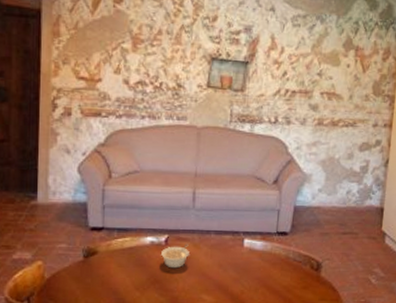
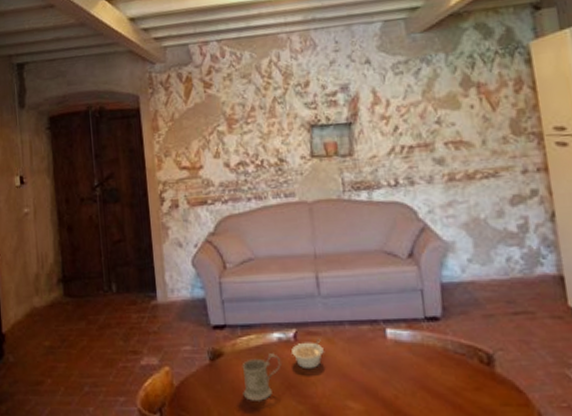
mug: none [111,254,150,294] -> present [242,353,281,402]

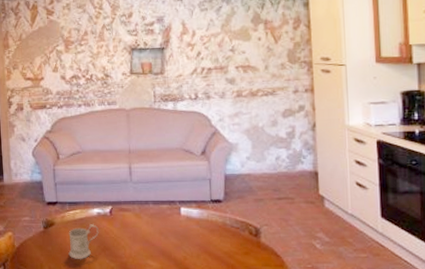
legume: present [290,338,324,370] -> none [106,214,132,237]

